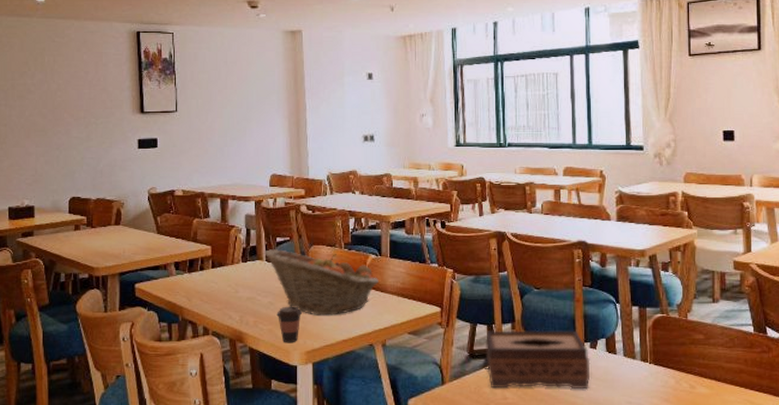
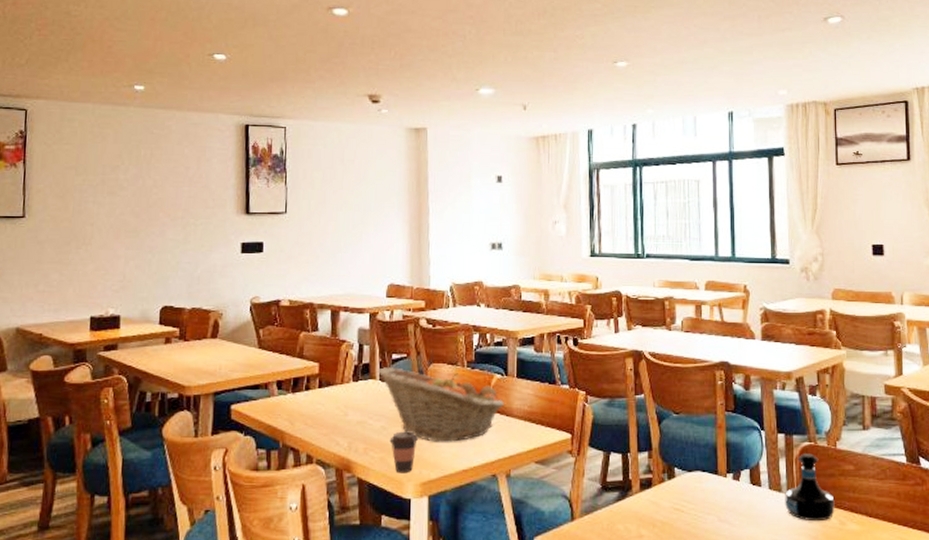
tissue box: present [485,330,590,389] -> none [619,460,733,525]
tequila bottle: none [639,324,686,386] -> present [785,453,835,522]

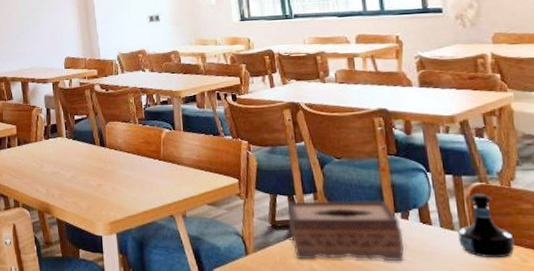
fruit basket: present [378,366,504,442] -> none [64,126,174,188]
coffee cup: present [389,431,418,474] -> none [79,179,103,215]
tissue box: none [619,460,733,525] -> present [286,200,405,261]

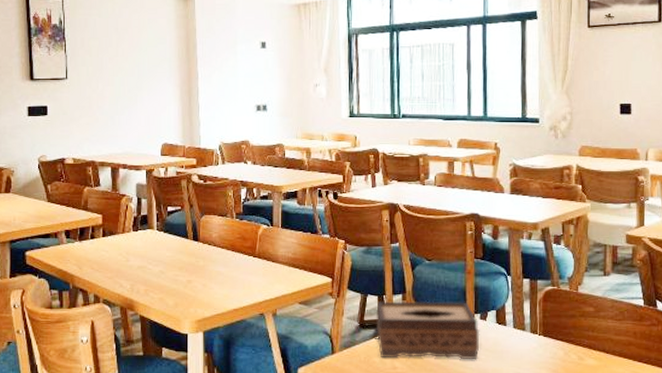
tequila bottle: present [458,193,515,259] -> none [528,296,575,357]

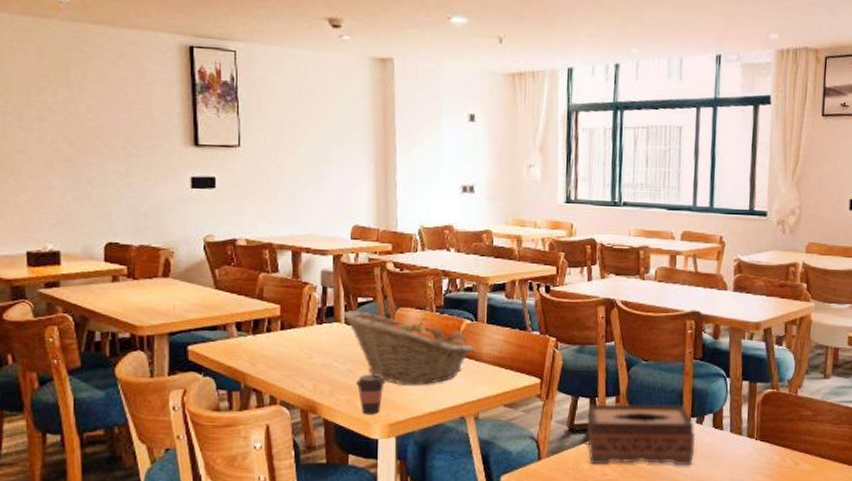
fruit basket: none [155,217,270,285] -> present [343,309,473,385]
coffee cup: none [167,275,193,312] -> present [356,374,385,415]

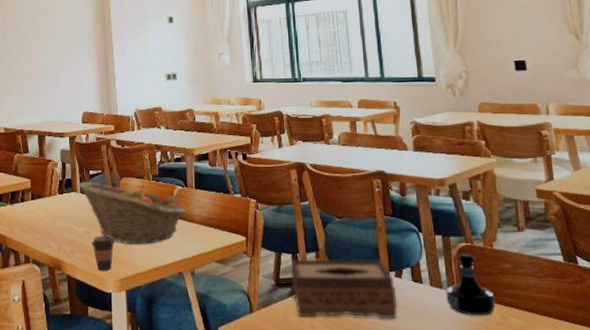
tequila bottle: none [744,400,792,462] -> present [446,253,496,316]

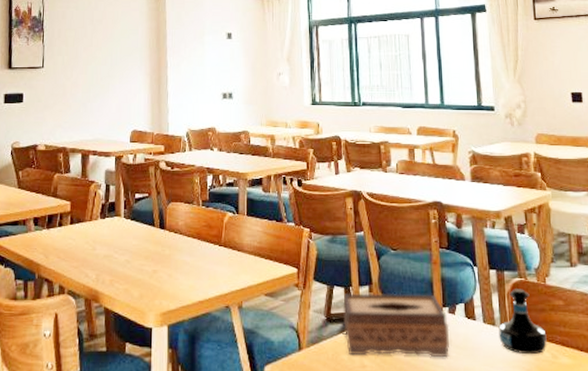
fruit basket: present [79,181,186,244] -> none [123,204,235,275]
coffee cup: present [91,235,114,271] -> none [133,264,158,304]

